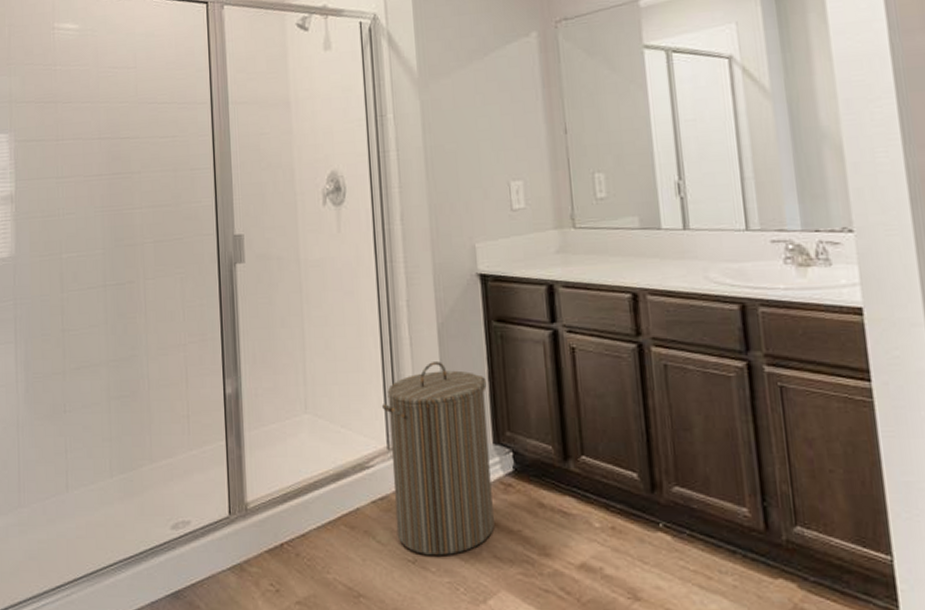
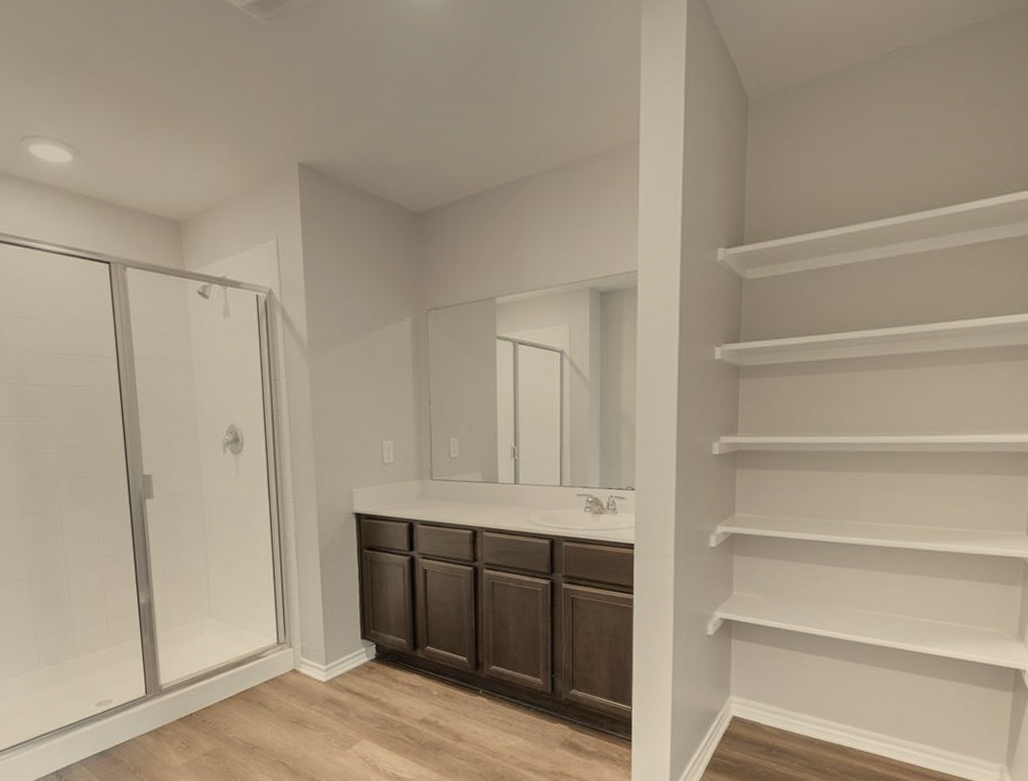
laundry hamper: present [381,362,495,556] -> none [273,579,360,718]

